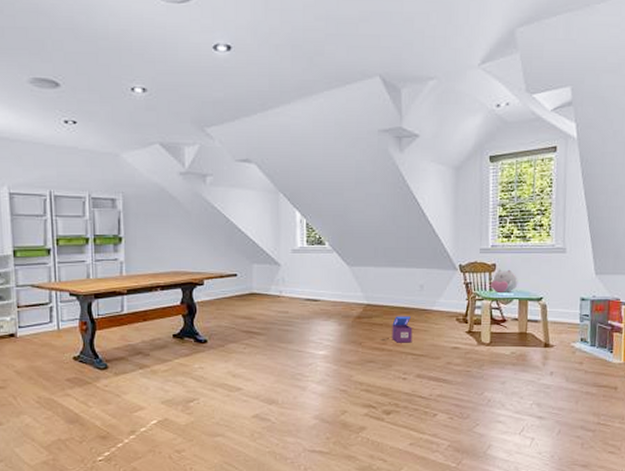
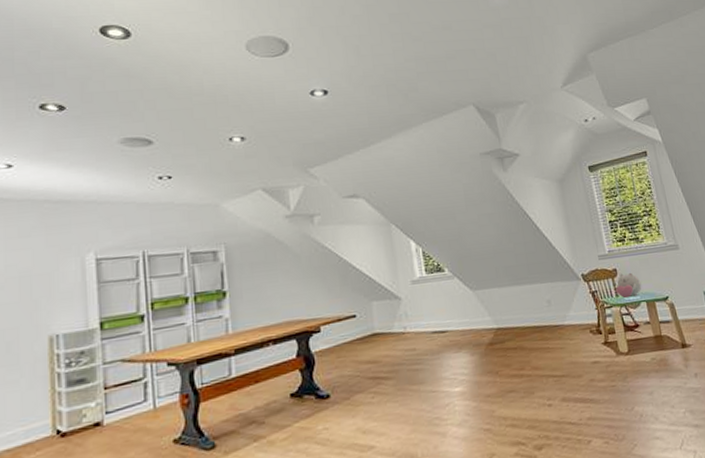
toy box: present [381,316,413,343] -> none [518,334,551,366]

